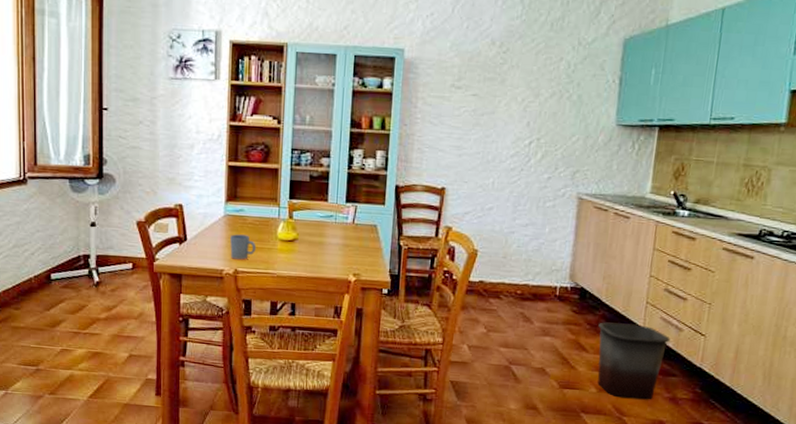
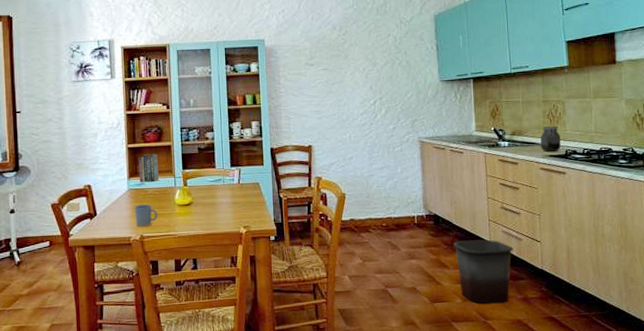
books: none [238,176,262,210] -> present [138,154,159,183]
jar: none [728,197,757,230] -> present [540,126,561,152]

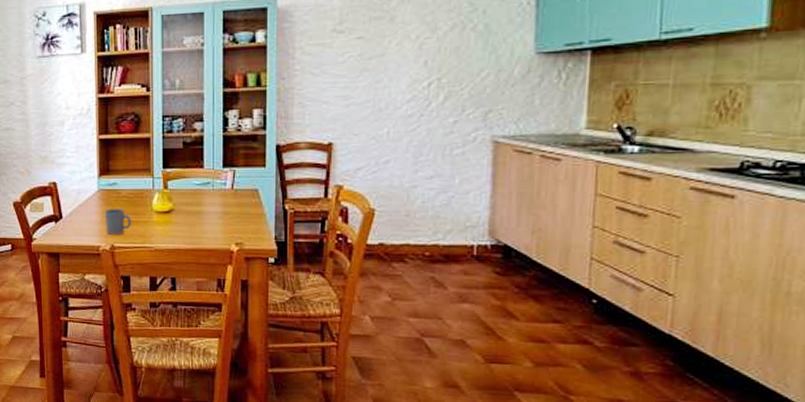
books: present [138,154,159,183] -> none [111,148,134,183]
waste bin: present [453,239,513,305] -> none [529,284,626,375]
jar: present [540,126,561,152] -> none [695,123,736,163]

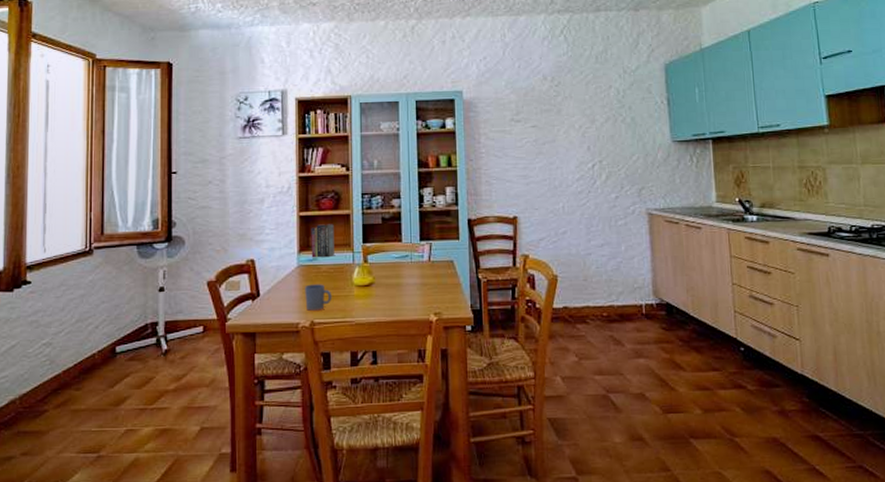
books: none [111,148,134,183] -> present [311,224,334,258]

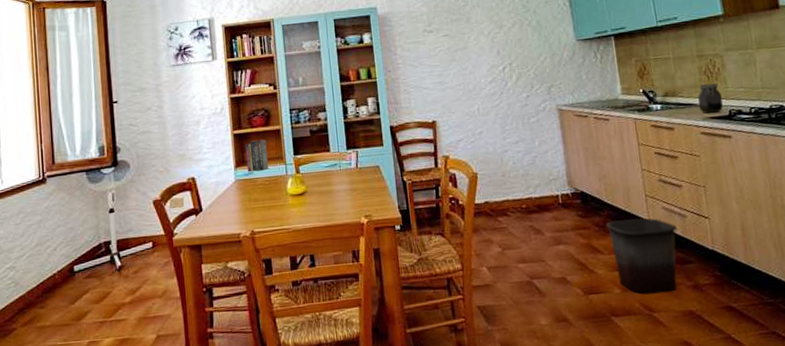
mug: present [305,284,332,312] -> none [243,196,270,222]
waste bin: none [691,335,766,417] -> present [606,218,677,295]
jar: none [796,197,823,228] -> present [698,83,723,113]

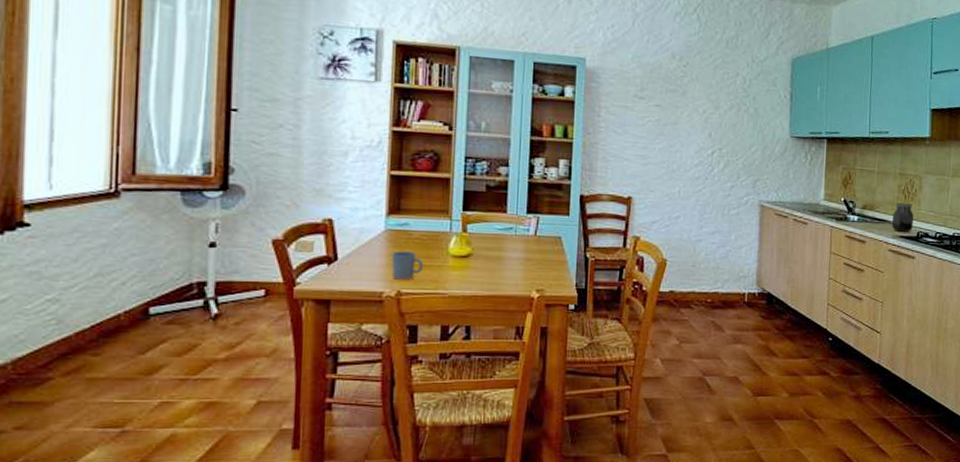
mug: none [243,196,270,222] -> present [392,251,424,281]
books: present [245,139,269,173] -> none [402,186,431,224]
waste bin: present [606,218,677,295] -> none [786,326,851,401]

